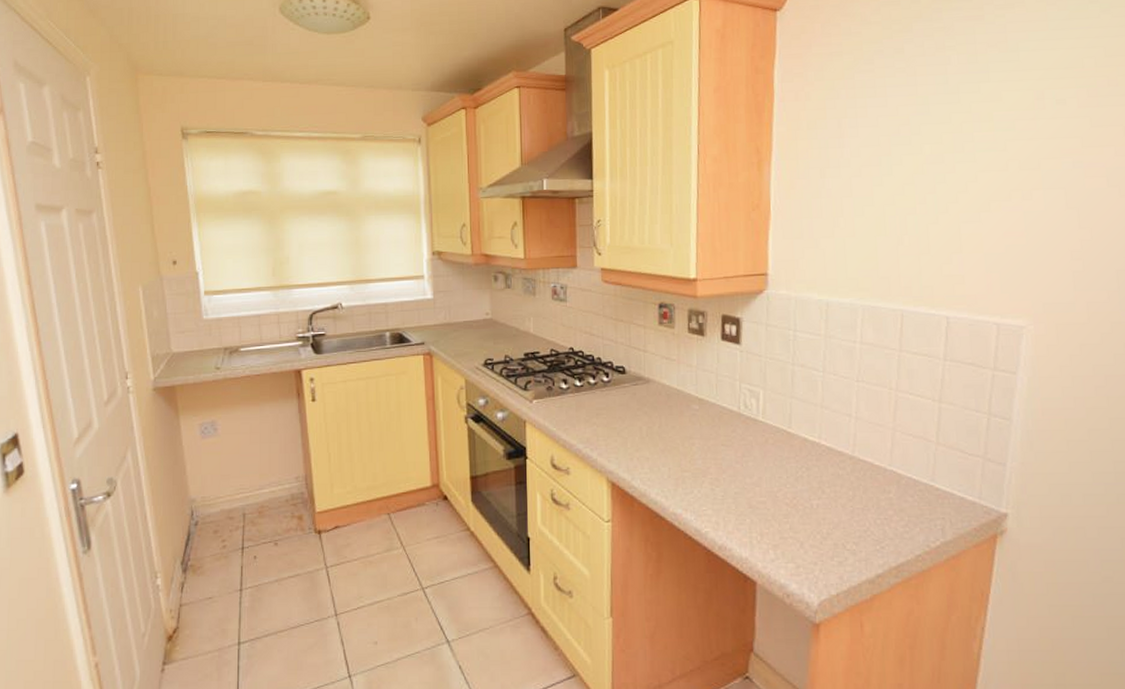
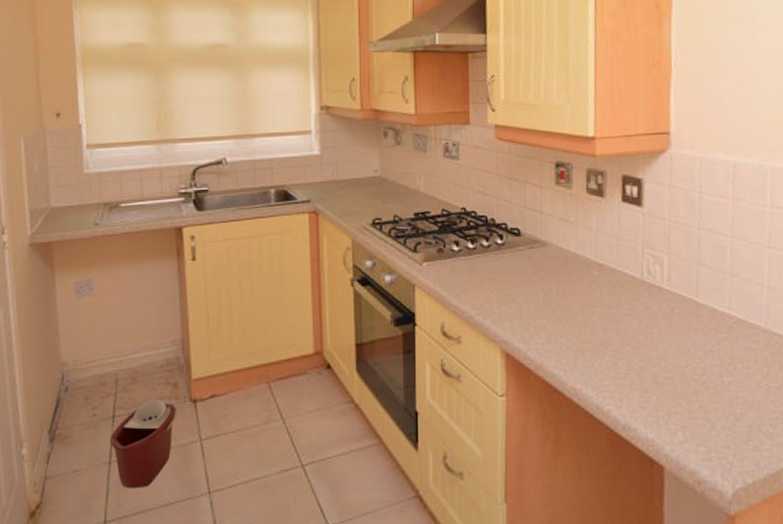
bucket: none [240,531,304,613] -> present [110,399,178,489]

